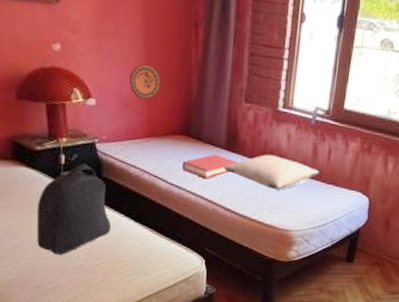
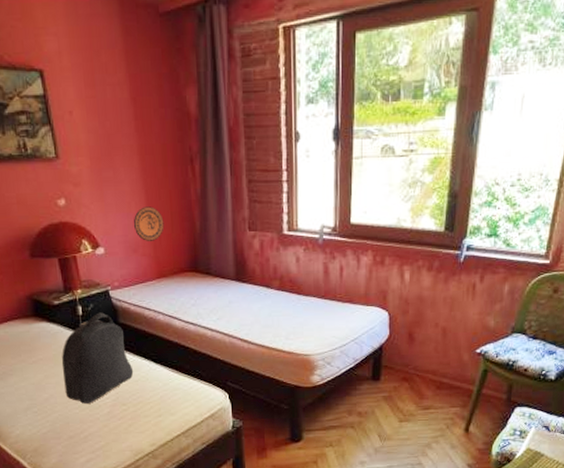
hardback book: present [182,154,237,179] -> none [194,286,248,313]
pillow: present [224,154,320,190] -> none [236,279,333,315]

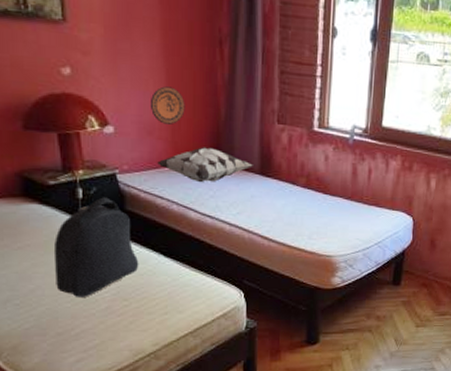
decorative pillow: none [143,259,229,293] -> present [157,147,253,183]

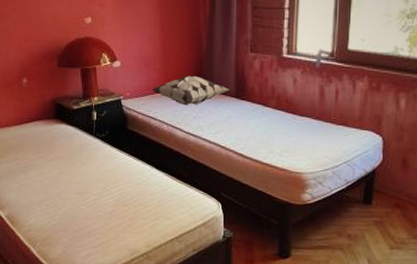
backpack: present [53,197,139,297] -> none [74,119,137,201]
decorative plate: present [151,86,185,125] -> none [148,27,175,58]

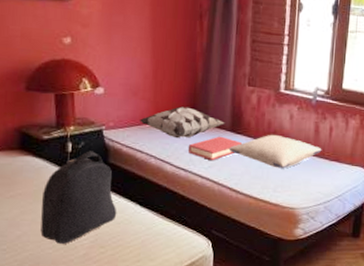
backpack: none [74,119,137,201] -> present [40,151,117,244]
hardback book: none [196,102,246,127] -> present [188,136,242,161]
pillow: none [235,99,328,133] -> present [229,134,322,169]

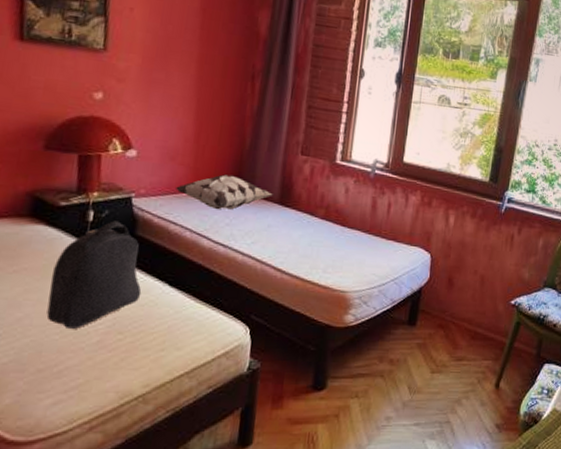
hardback book: present [188,136,242,161] -> none [229,208,291,237]
pillow: present [229,134,322,169] -> none [276,208,379,247]

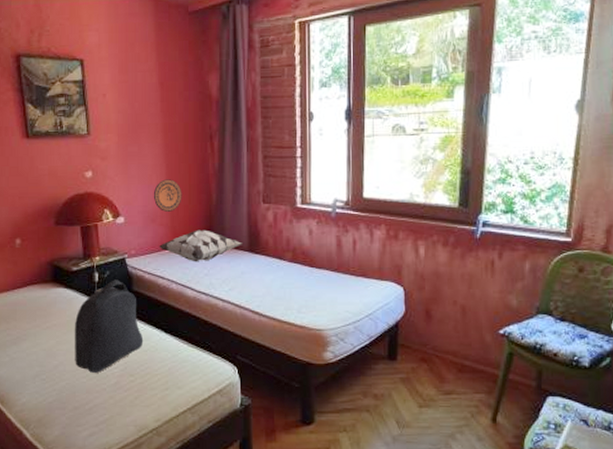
decorative plate: none [177,114,212,151] -> present [154,179,182,212]

